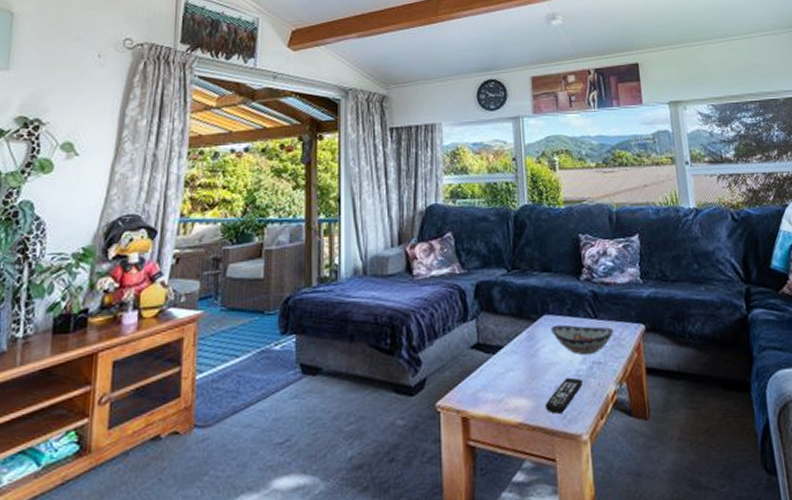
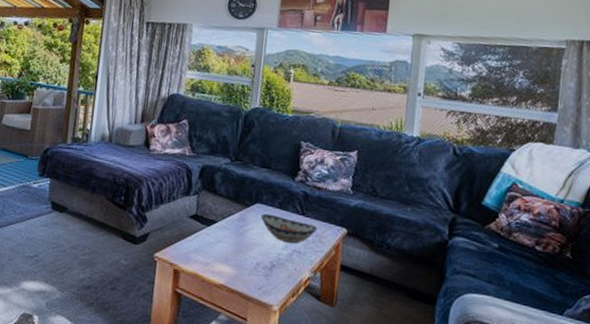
remote control: present [544,377,583,414] -> none [245,258,281,285]

